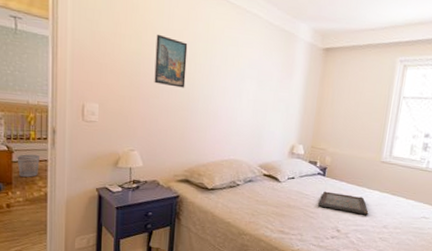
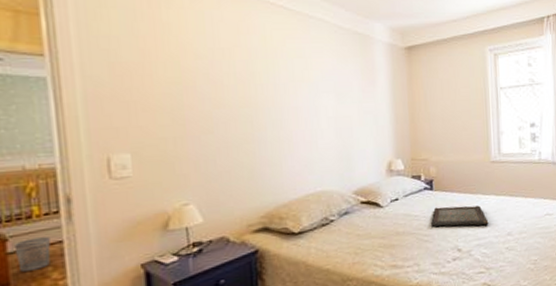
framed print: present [154,34,188,88] -> none [199,55,246,117]

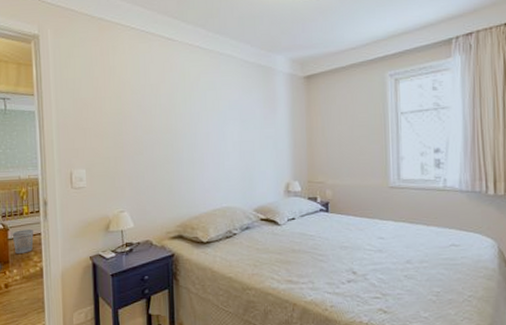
serving tray: present [431,205,489,227] -> none [326,229,386,251]

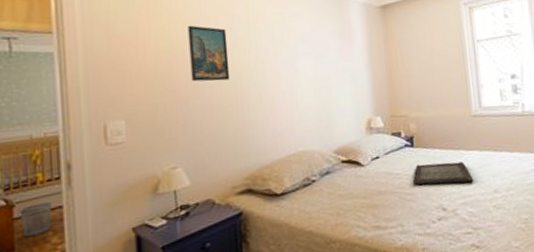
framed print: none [135,91,168,141] -> present [187,25,230,82]
serving tray: none [326,229,386,251] -> present [413,162,474,186]

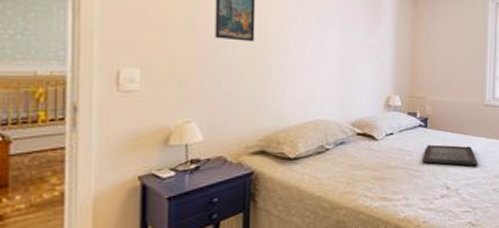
wastebasket: present [19,202,52,236] -> none [16,142,52,174]

